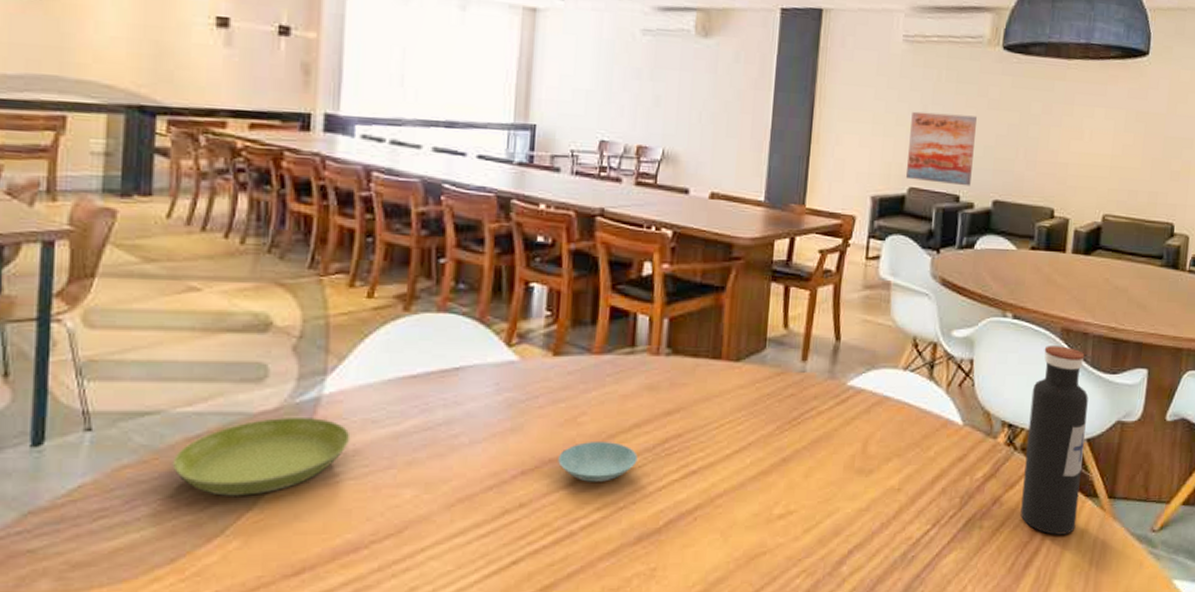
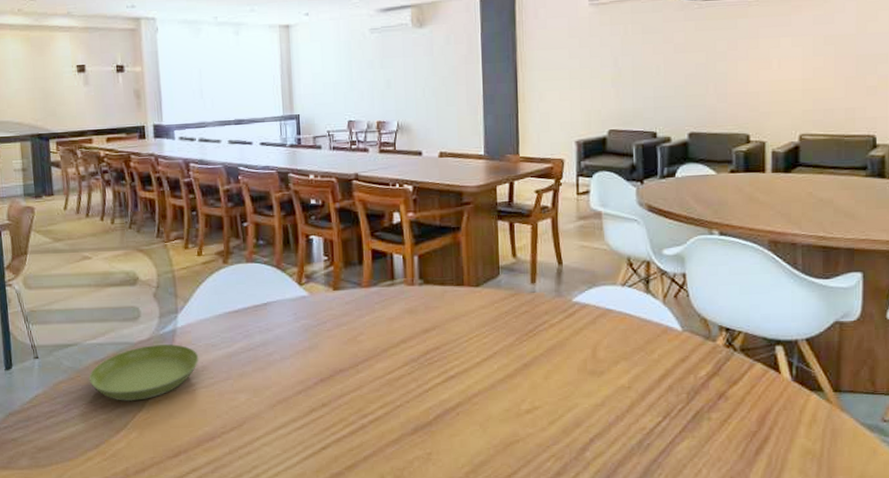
saucer: present [558,442,638,482] -> none [346,355,407,386]
wall art: present [905,111,977,186] -> none [604,61,666,123]
water bottle: present [1020,346,1088,535] -> none [746,256,803,425]

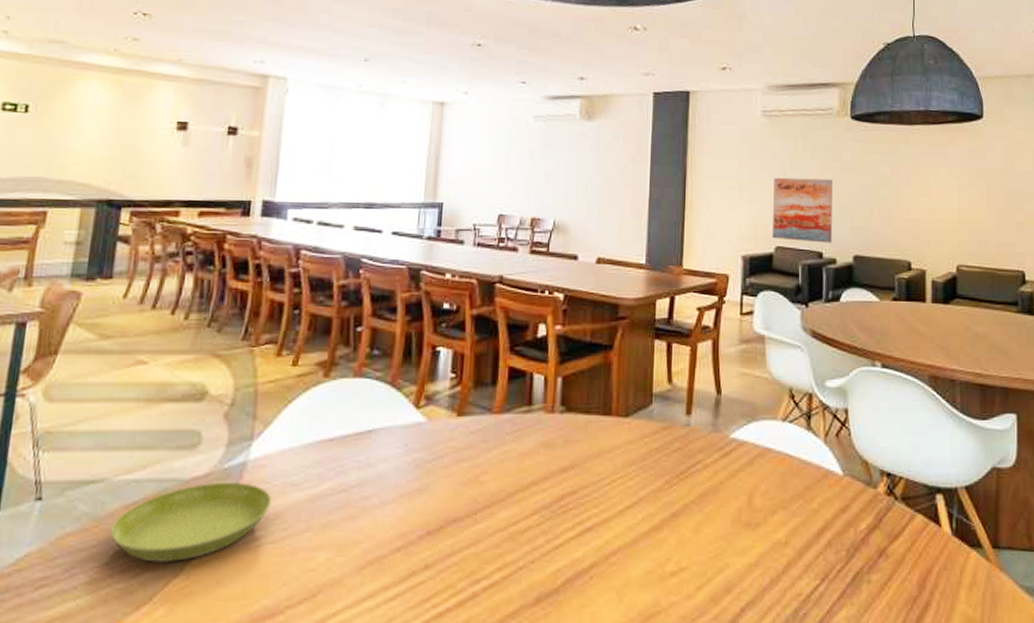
wall art: none [604,61,666,123] -> present [772,177,832,243]

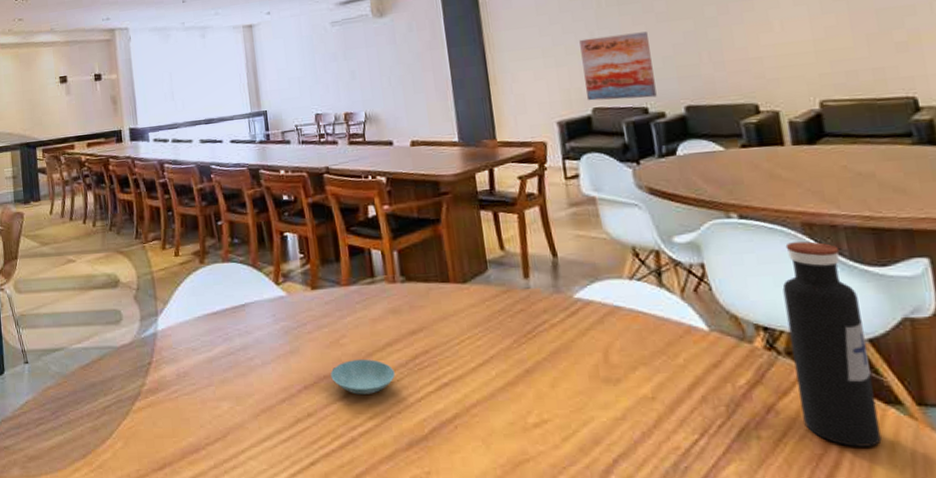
saucer: present [110,481,272,562] -> none [75,348,181,408]
saucer: none [461,500,536,541] -> present [330,359,395,395]
water bottle: none [907,393,963,588] -> present [782,241,882,447]

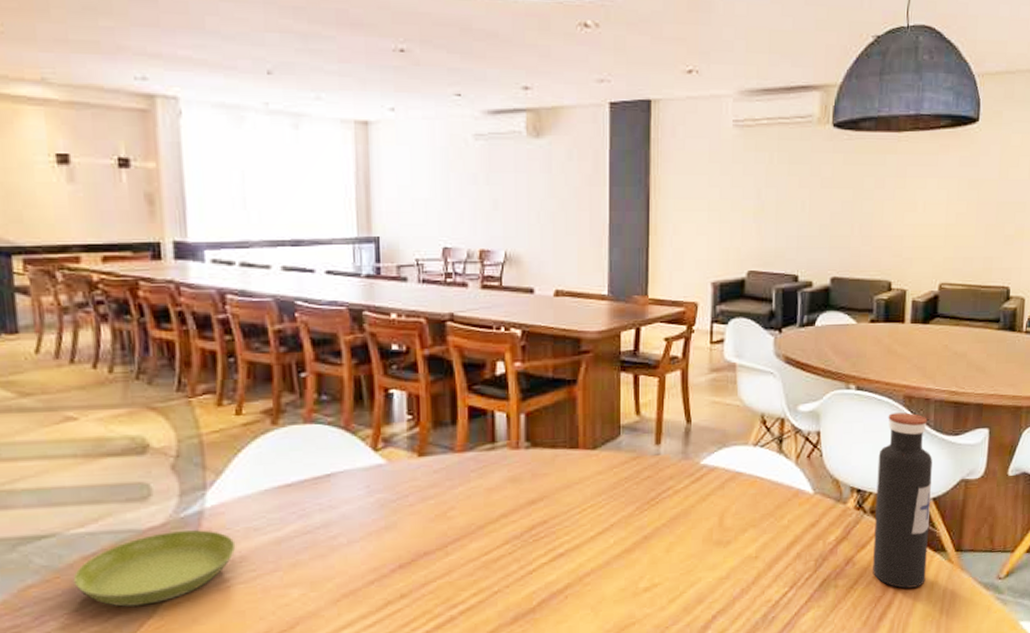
saucer: none [75,348,181,408] -> present [73,529,236,607]
saucer: present [330,359,395,395] -> none [432,532,507,571]
wall art: present [579,31,657,101] -> none [744,195,810,266]

